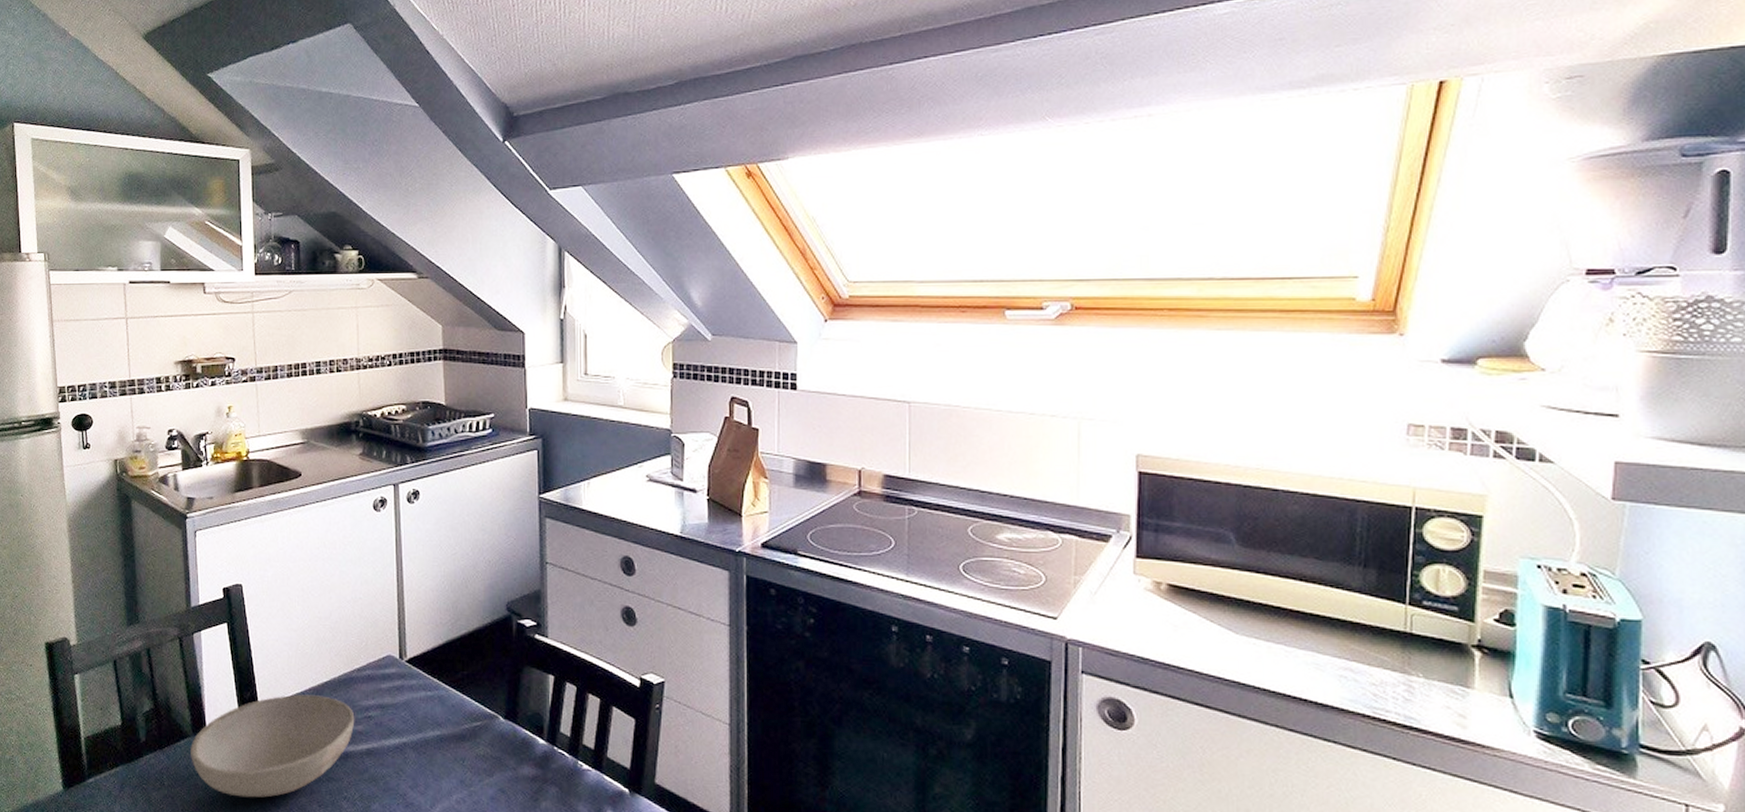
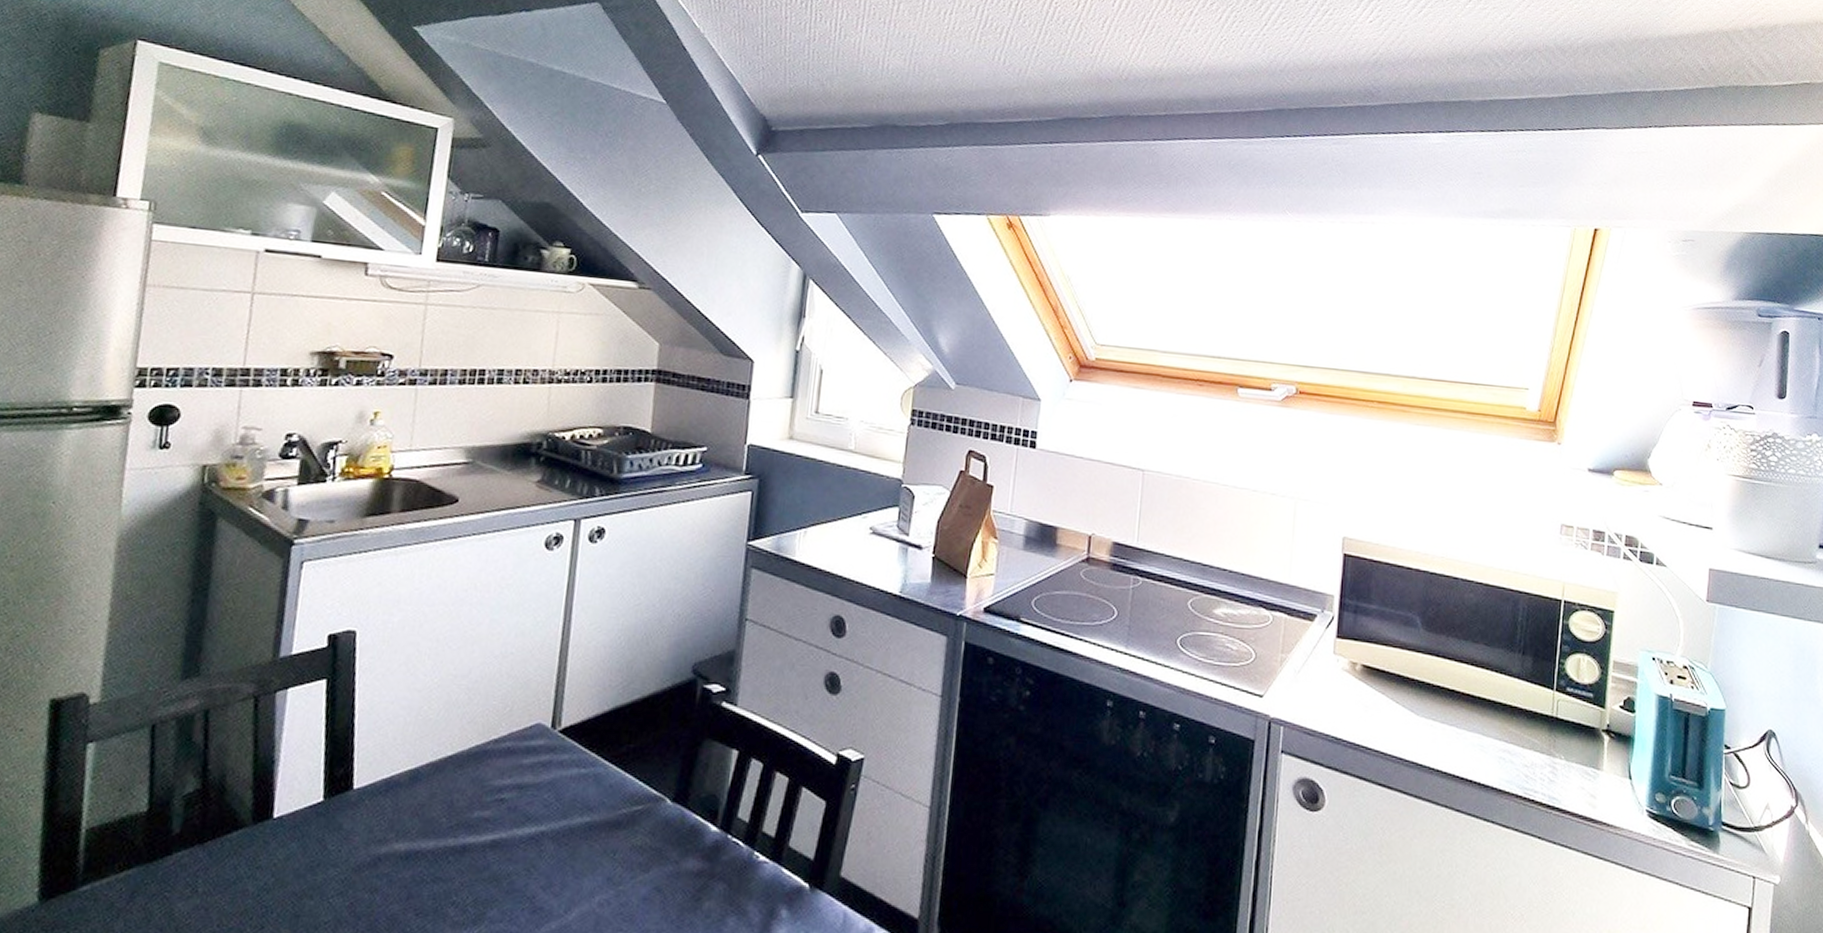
bowl: present [190,694,355,798] -> none [243,771,483,907]

